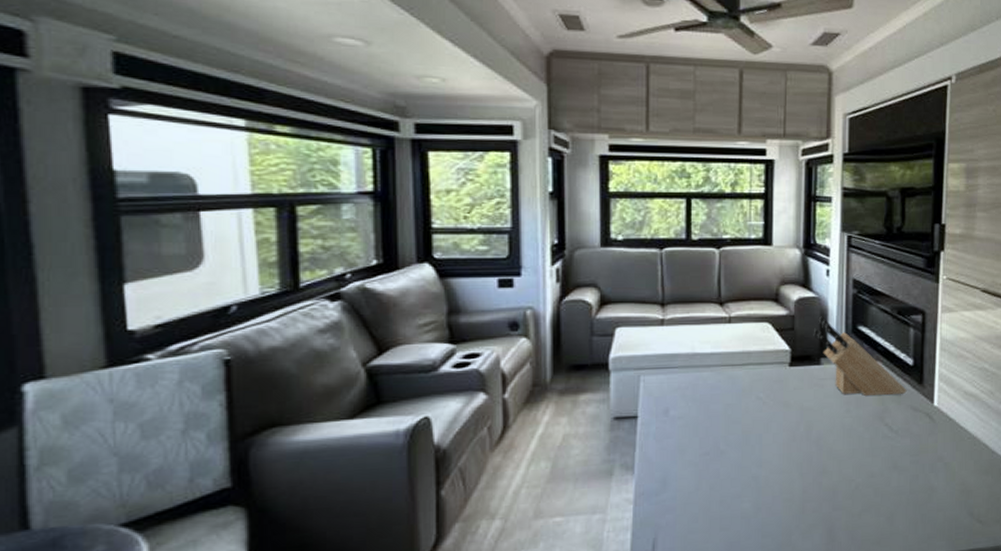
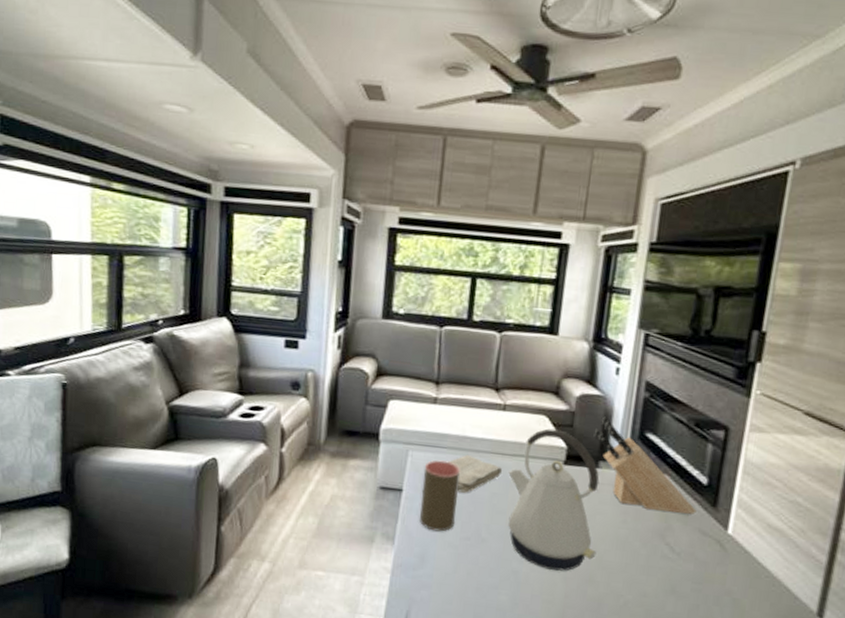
cup: none [657,380,693,453] -> present [420,460,460,532]
washcloth: none [681,371,734,409] -> present [448,455,503,493]
kettle: none [739,334,827,469] -> present [508,428,600,571]

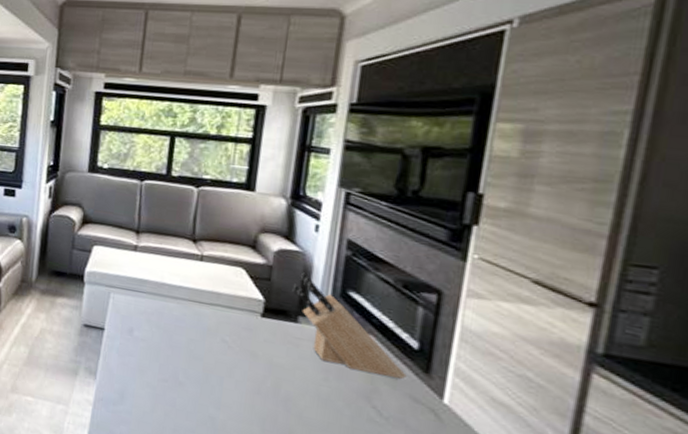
cup: present [420,460,460,532] -> none [120,303,158,372]
washcloth: present [448,455,503,493] -> none [147,300,200,337]
kettle: present [508,428,600,571] -> none [205,280,299,423]

